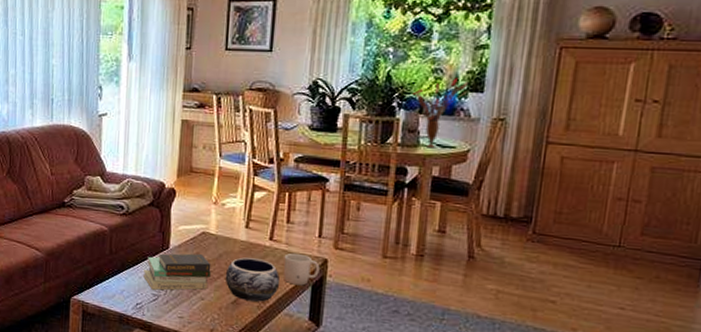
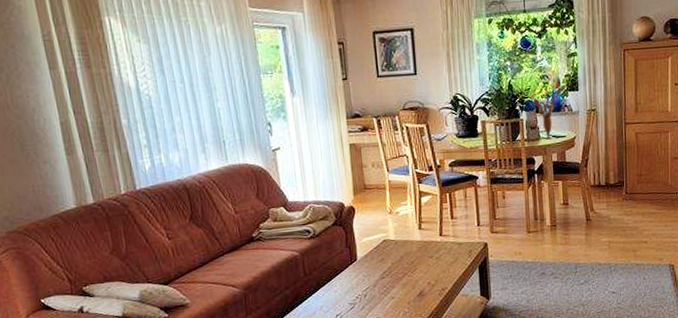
books: present [143,253,211,291] -> none [338,260,397,300]
decorative bowl: present [225,257,281,302] -> none [408,253,454,291]
mug: present [283,252,320,286] -> none [453,242,483,270]

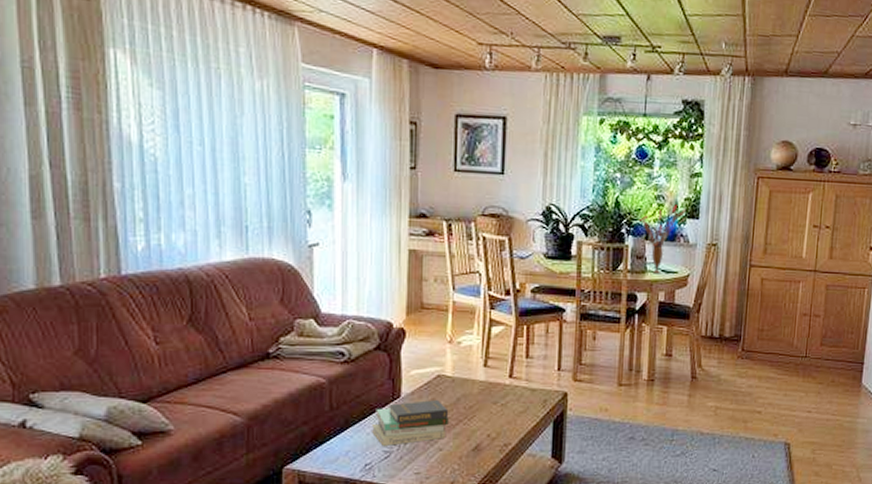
books: none [338,260,397,300] -> present [372,400,449,446]

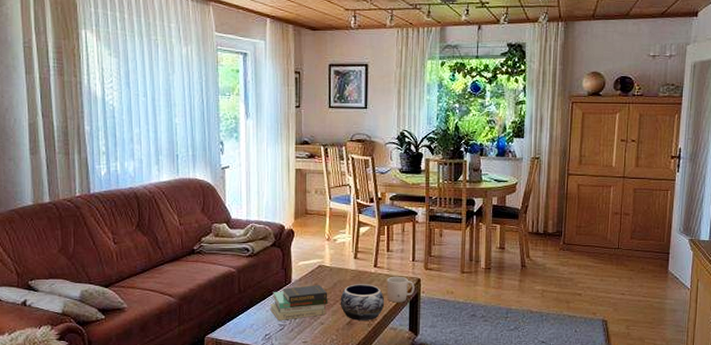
decorative bowl: none [464,399,522,445] -> present [340,284,385,320]
mug: none [524,389,560,423] -> present [386,276,415,303]
bouquet: present [638,204,687,274] -> none [474,127,514,183]

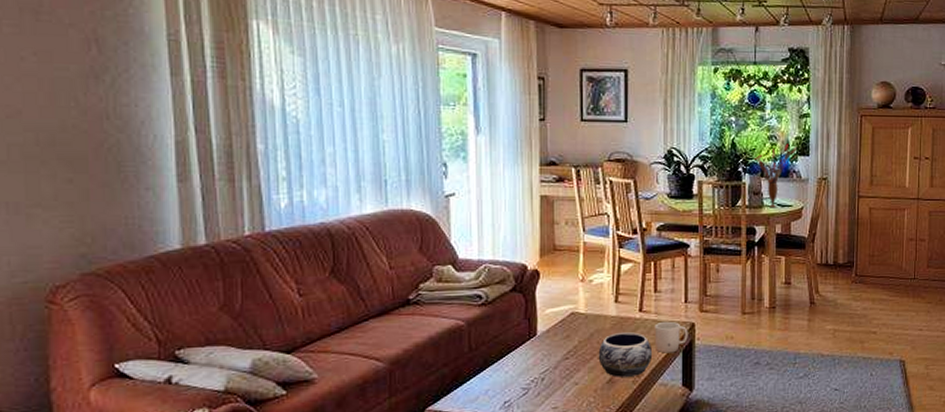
books: present [270,285,328,320] -> none [510,337,583,383]
bouquet: none [474,127,514,183] -> present [754,143,798,208]

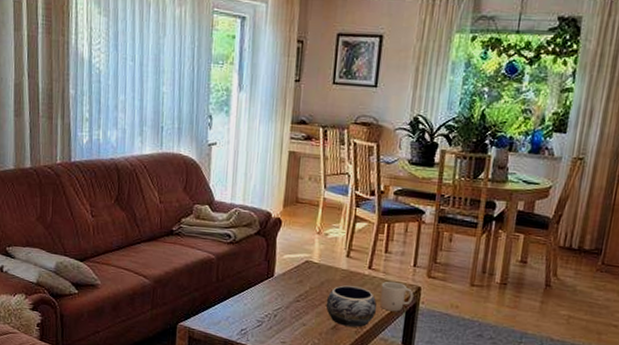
bouquet: present [754,143,798,208] -> none [503,118,554,185]

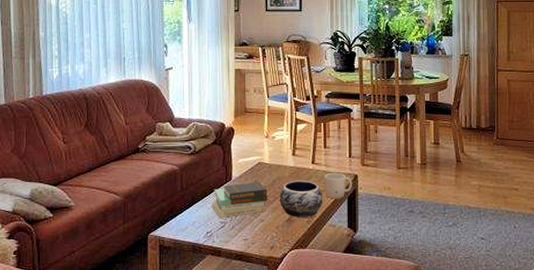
books: none [248,281,314,317] -> present [212,182,268,218]

